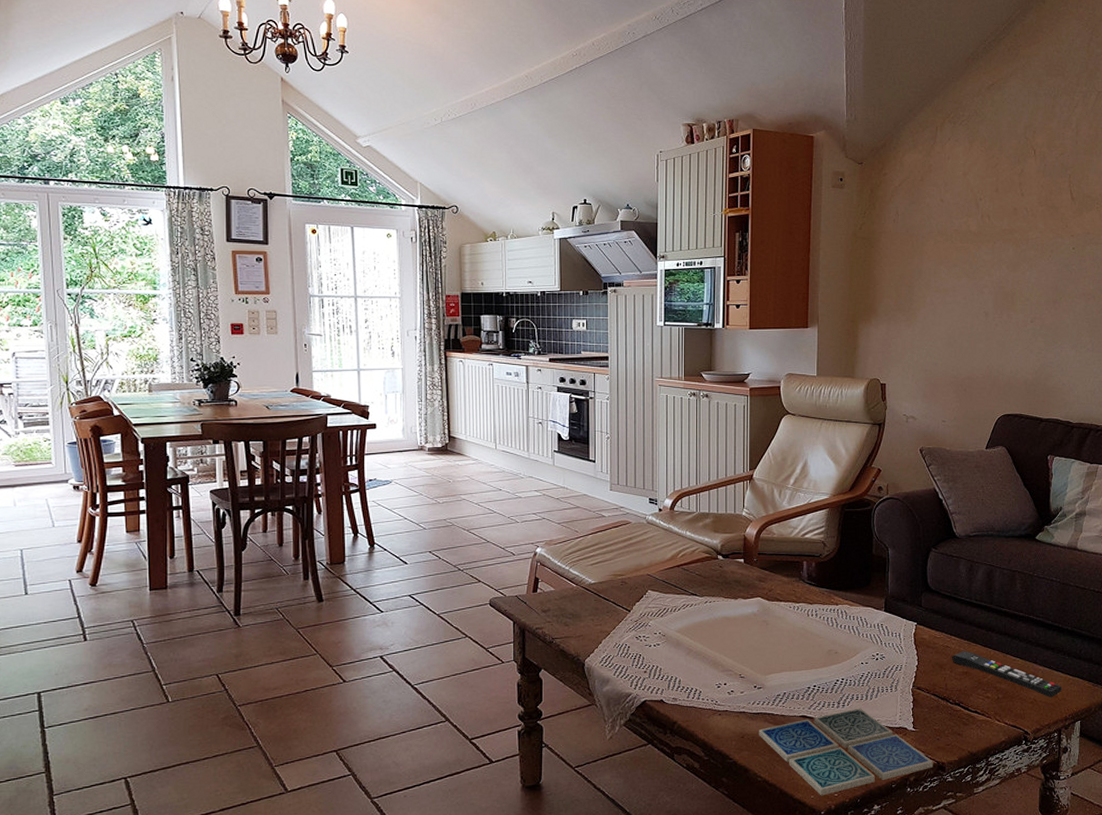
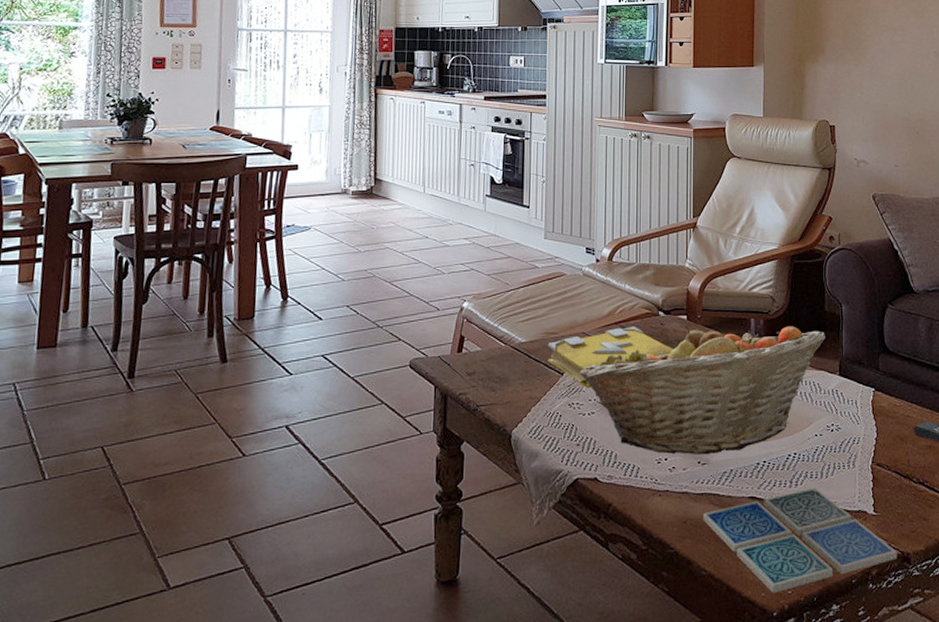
spell book: none [616,569,731,623] -> present [548,327,673,388]
fruit basket: none [645,567,872,681] -> present [579,325,825,455]

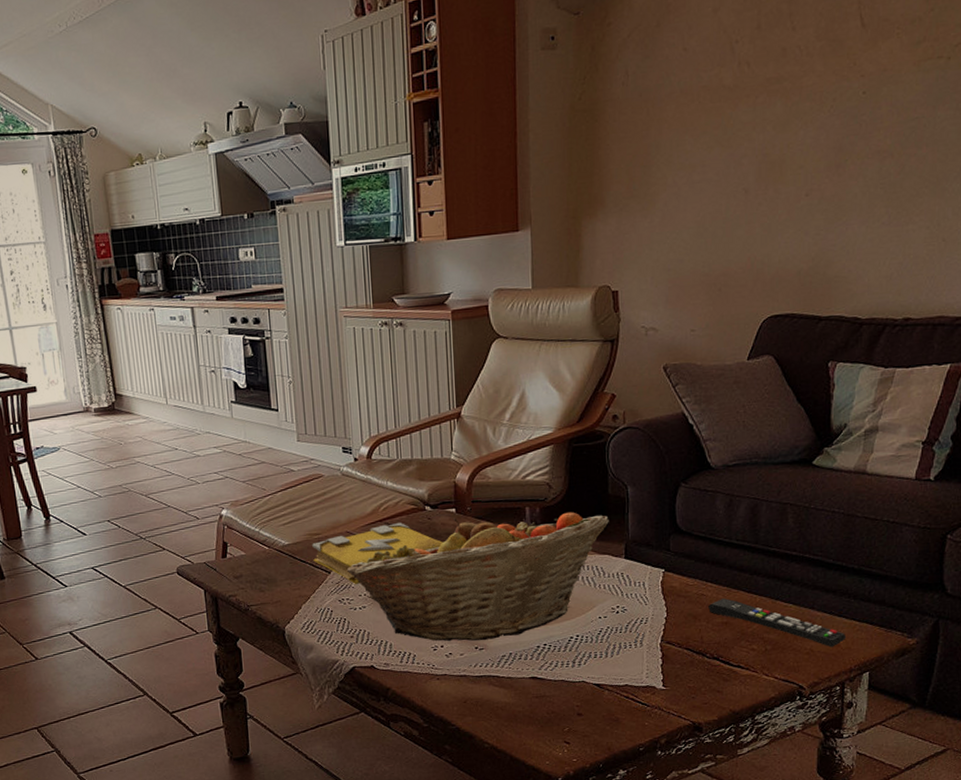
drink coaster: present [703,487,897,594] -> none [483,666,688,762]

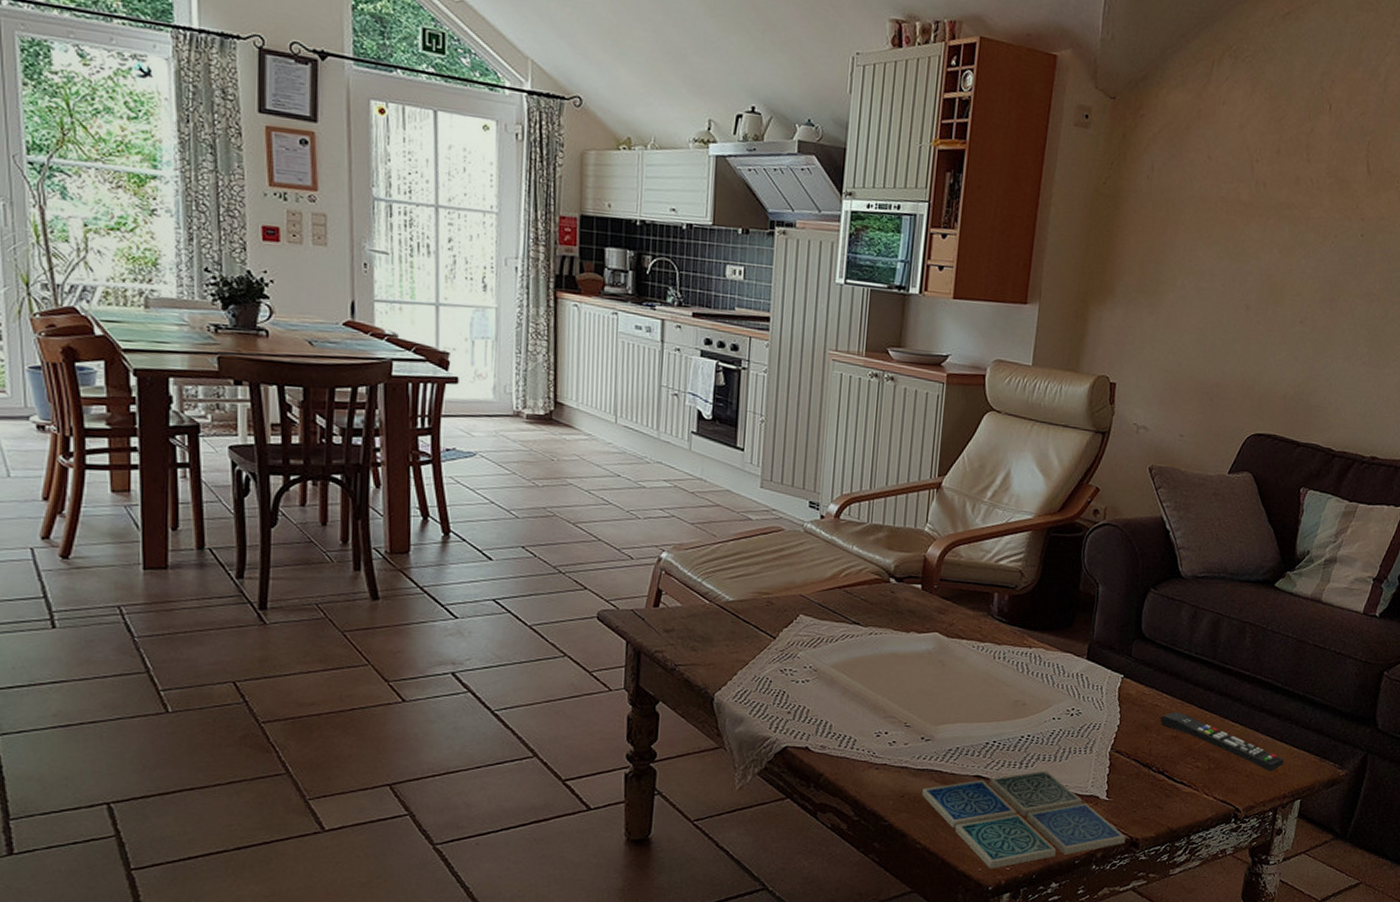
spell book: present [312,523,443,584] -> none [758,592,904,654]
fruit basket: present [346,512,609,641] -> none [794,594,1076,731]
drink coaster: none [483,666,688,762] -> present [922,770,1126,869]

